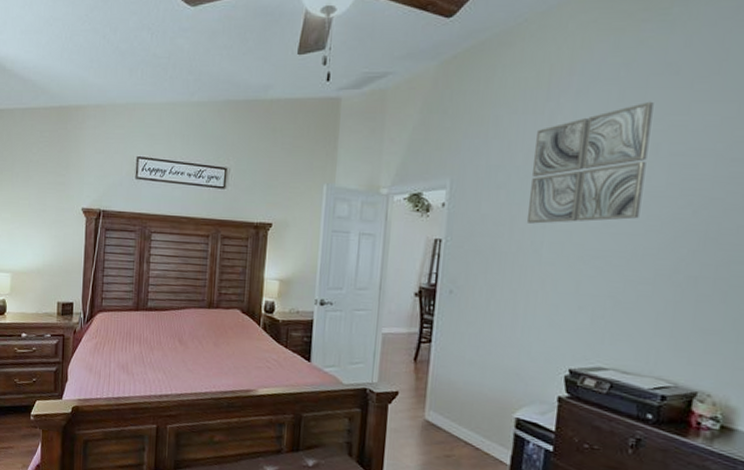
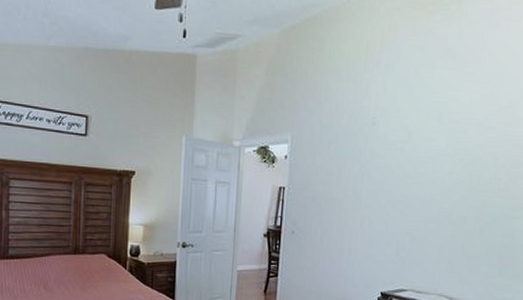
wall art: present [526,101,654,224] -> none [350,78,438,175]

